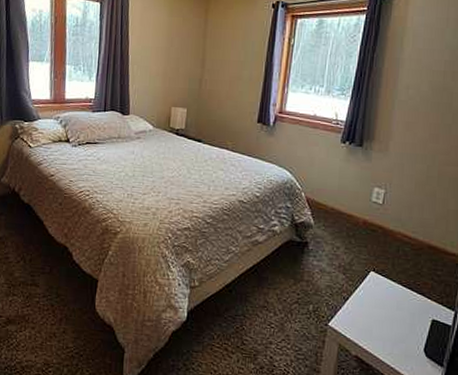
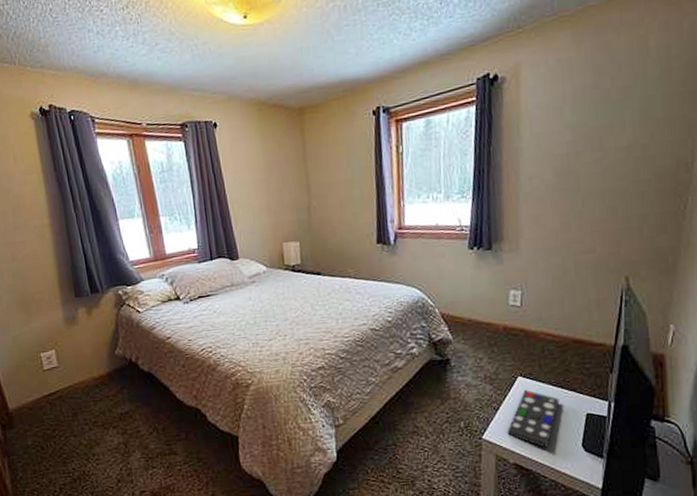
remote control: none [352,285,408,346] -> present [507,389,560,448]

